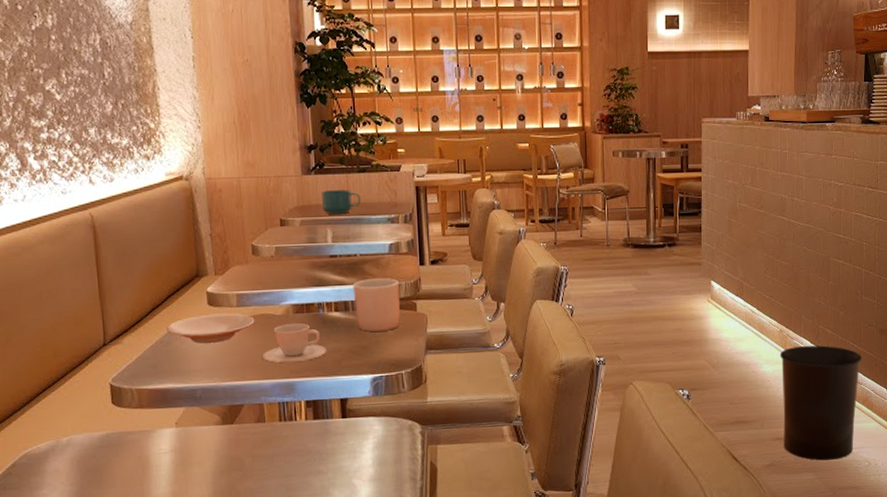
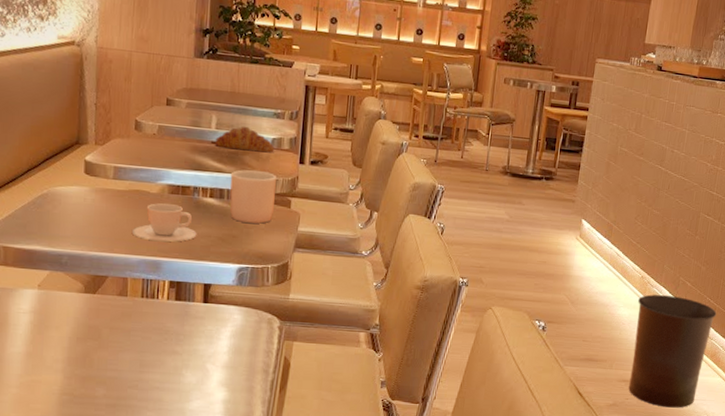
saucer: present [167,313,255,343] -> none [41,182,129,212]
cup: present [320,190,361,214] -> none [209,76,250,102]
pastry: none [333,236,393,261] -> present [215,127,275,153]

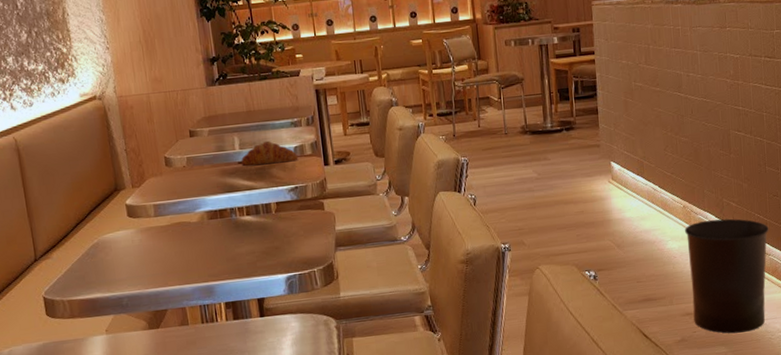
cup: present [131,203,197,242] -> none [180,228,242,268]
mug: present [229,170,277,224] -> none [262,180,310,233]

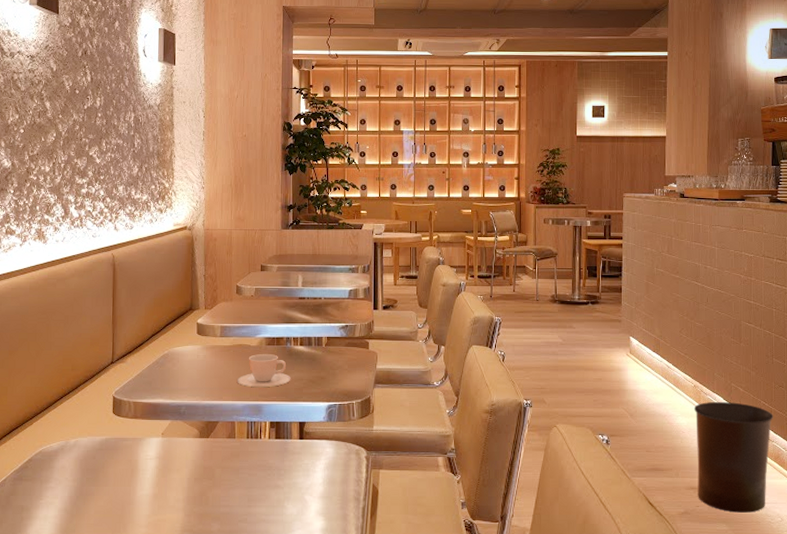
cup: none [180,228,242,268] -> present [237,353,291,388]
pastry: present [241,141,298,167] -> none [302,283,352,303]

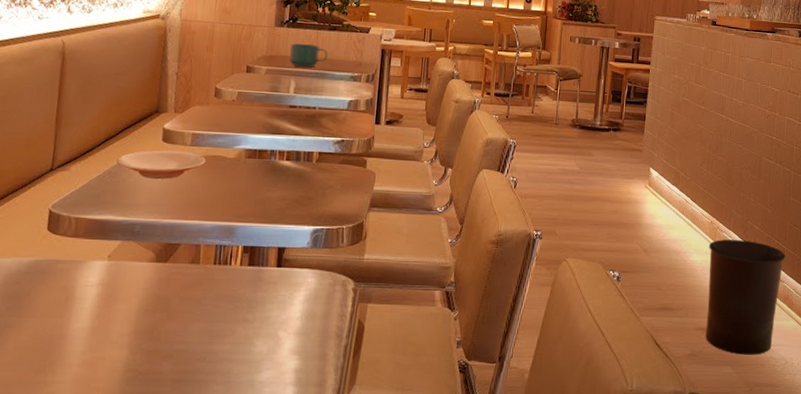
saucer: none [162,342,234,366] -> present [117,150,206,179]
cup: present [237,353,291,388] -> none [206,167,273,207]
cup: none [295,243,328,263] -> present [289,43,328,68]

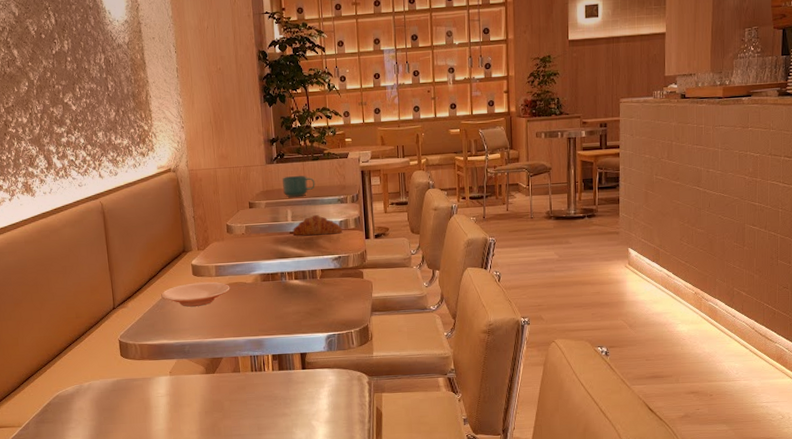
pastry: none [293,90,351,115] -> present [293,215,343,237]
waste bin: present [705,239,786,355] -> none [695,306,777,413]

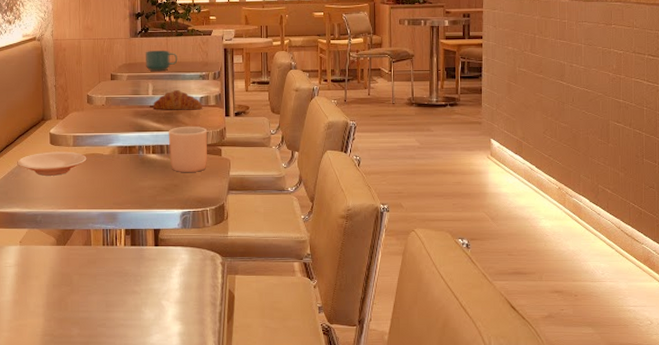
mug: none [309,250,350,297] -> present [168,127,208,172]

